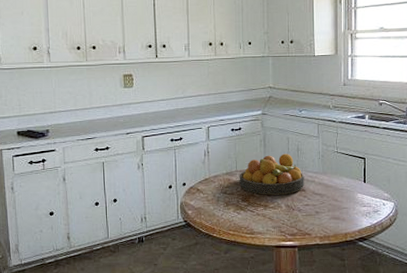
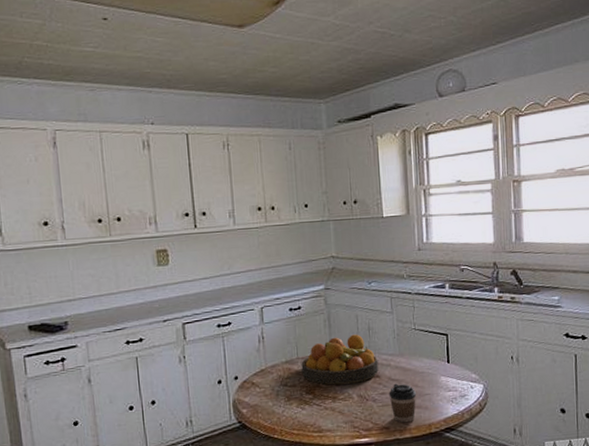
coffee cup: none [312,197,336,231] -> present [388,383,417,423]

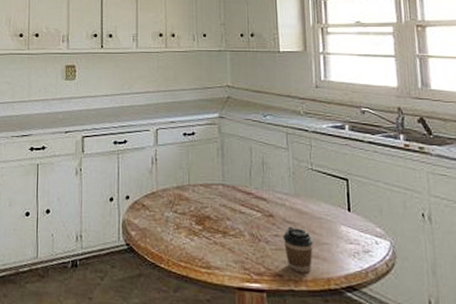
fruit bowl: present [301,334,379,385] -> none [192,167,272,220]

